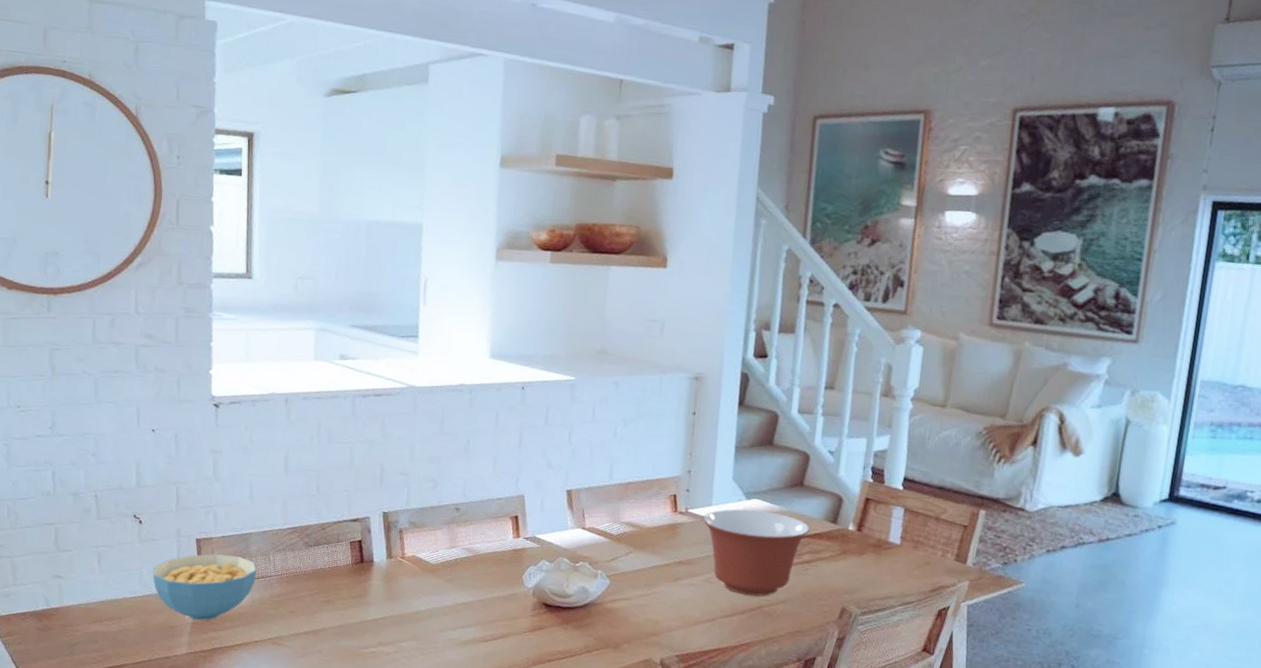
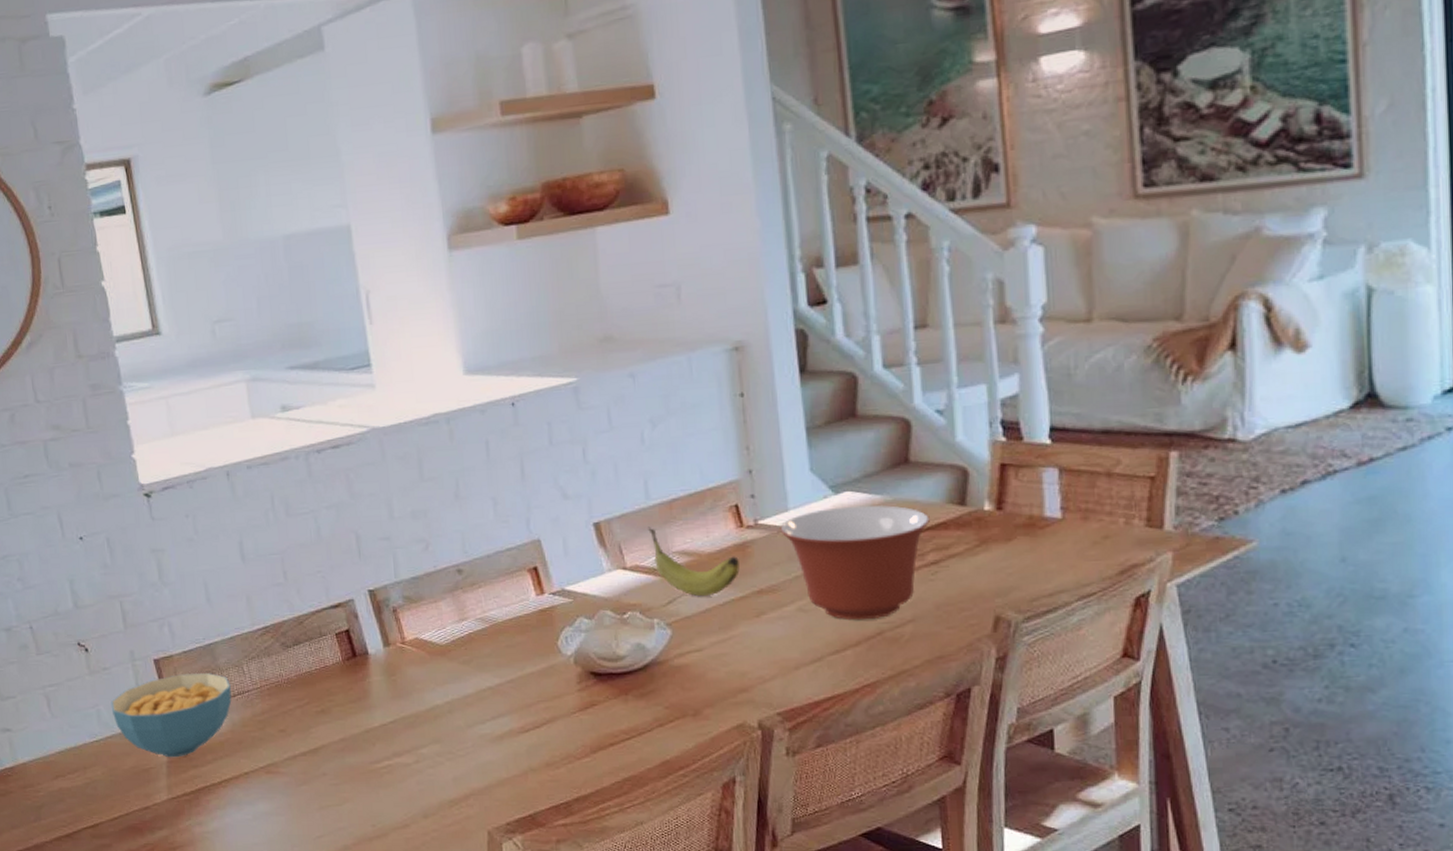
fruit: none [607,500,669,560] -> present [648,526,740,597]

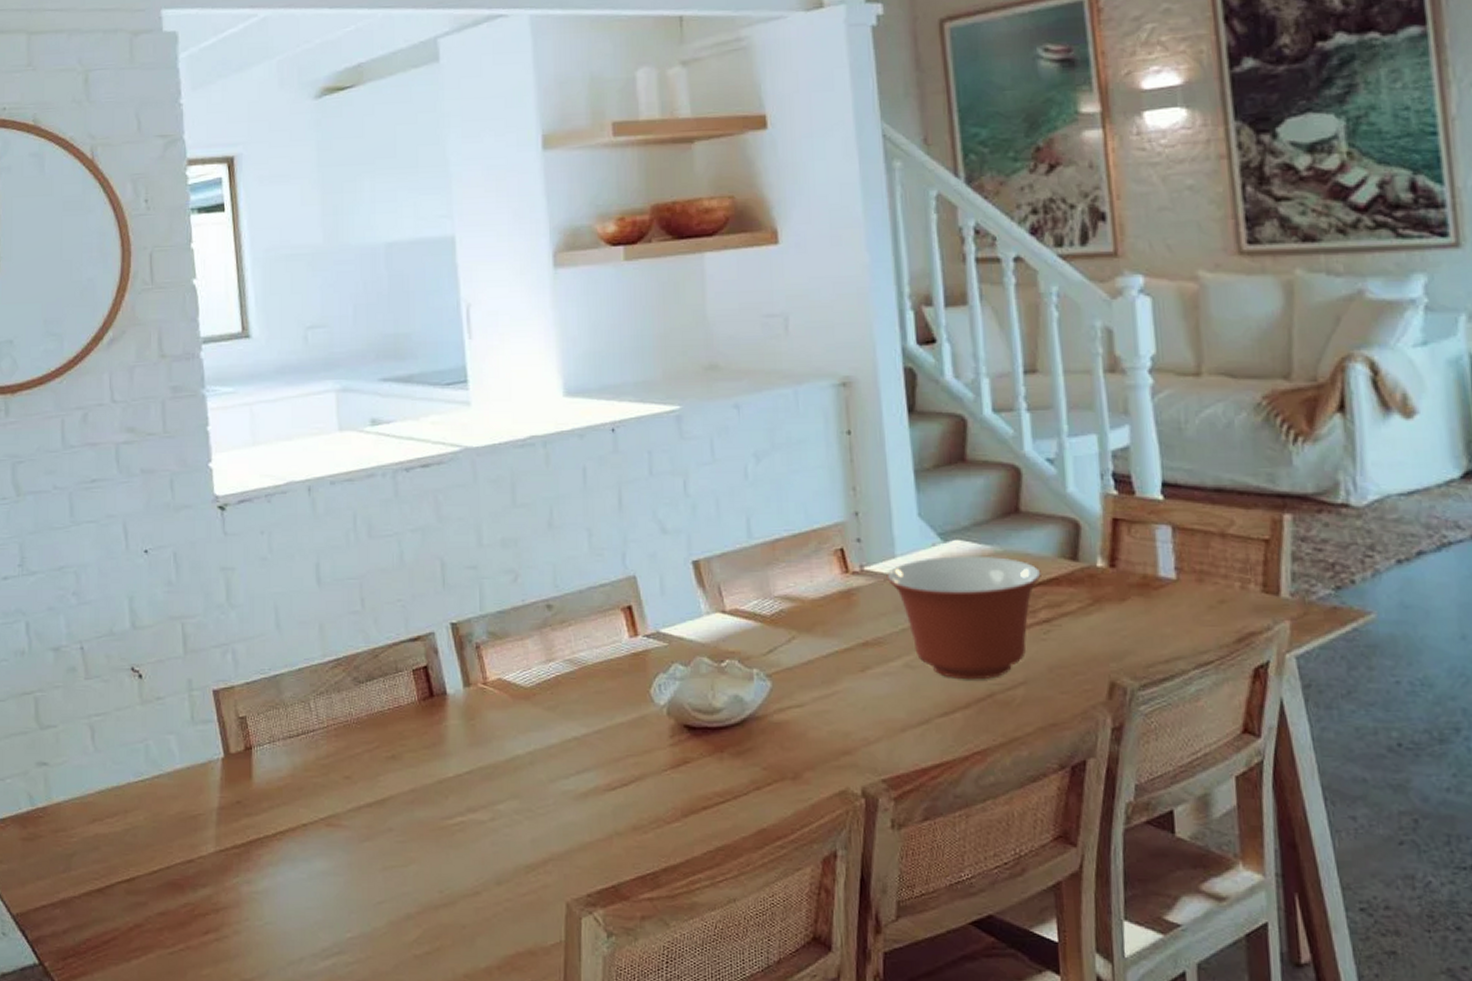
cereal bowl: present [110,673,232,758] -> none [161,707,295,804]
fruit: present [648,526,740,597] -> none [749,568,844,647]

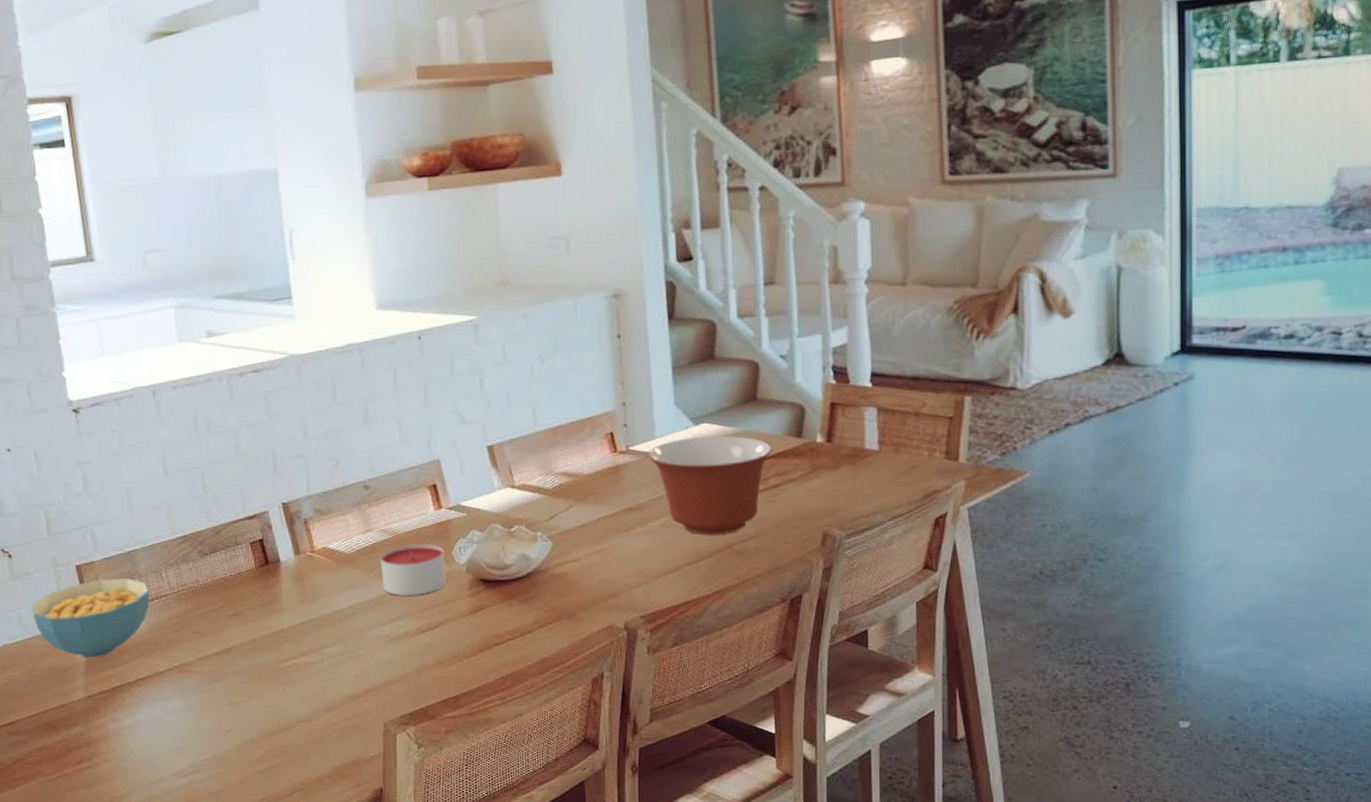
cereal bowl: none [161,707,295,804] -> present [32,578,150,658]
candle: none [563,678,645,743] -> present [379,543,448,597]

